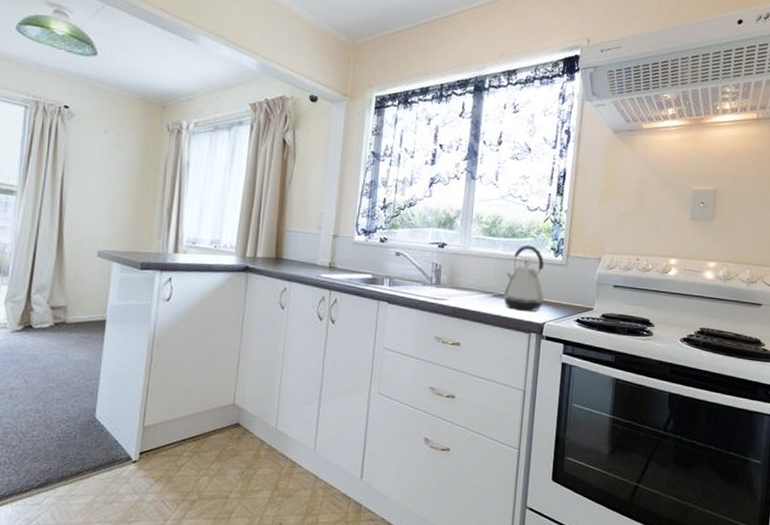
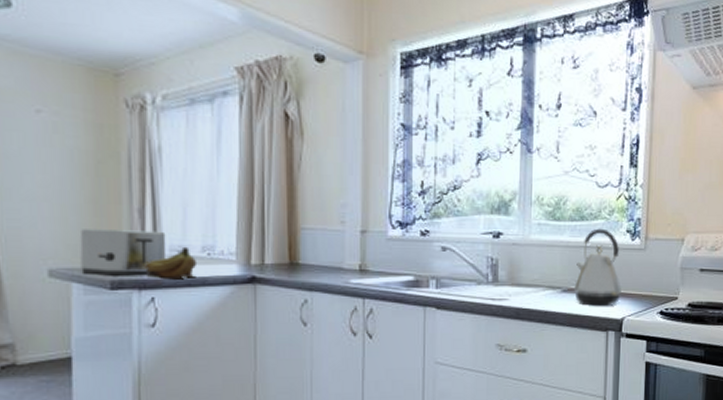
toaster: none [121,221,186,261] -> present [79,229,166,277]
fruit: none [166,239,206,265] -> present [143,246,198,280]

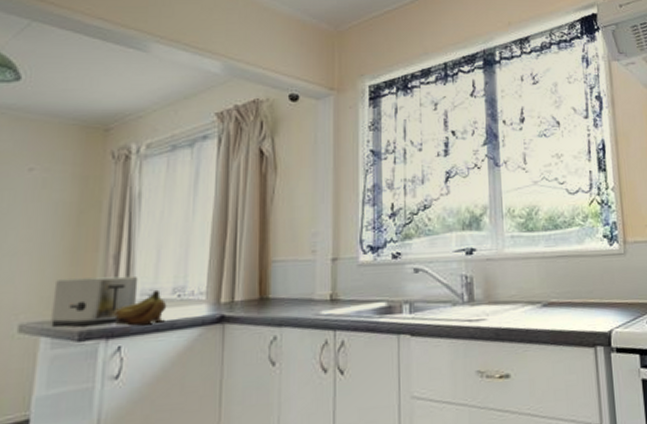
kettle: present [573,228,621,306] -> none [554,235,606,319]

